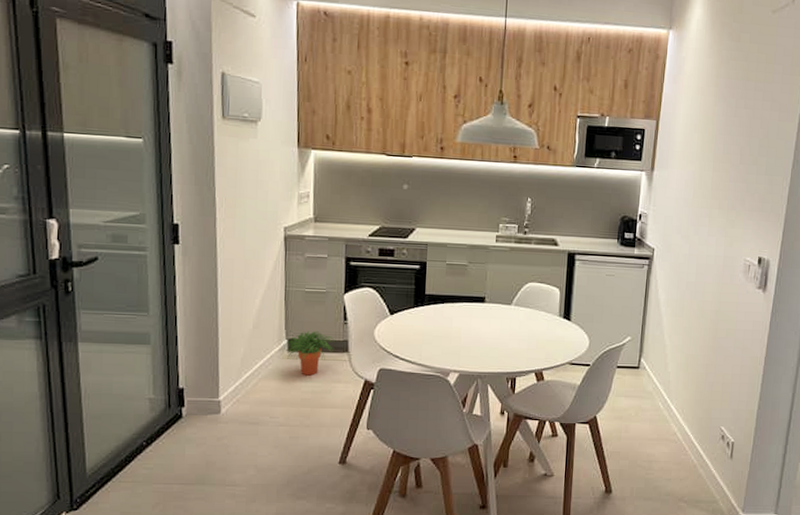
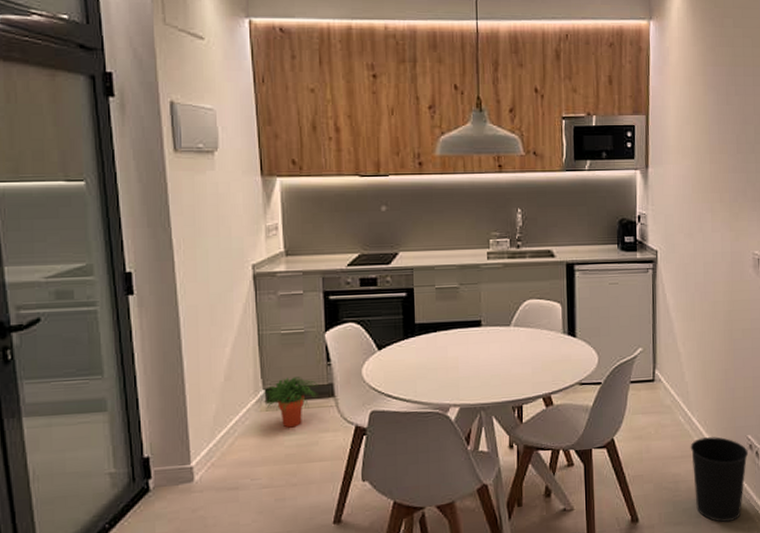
wastebasket: none [665,424,720,502] -> present [690,437,748,522]

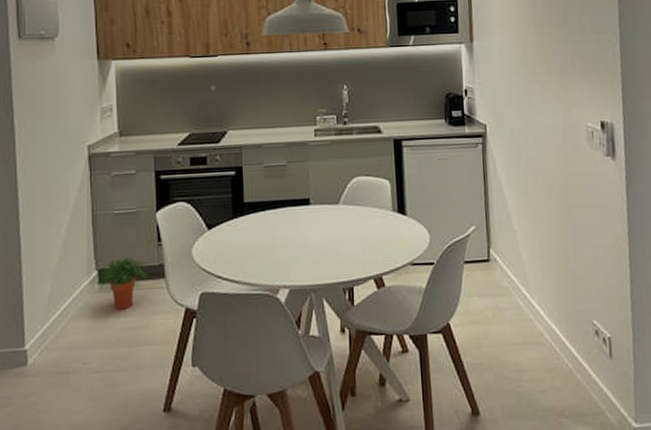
wastebasket: present [690,437,748,522] -> none [531,321,594,417]

